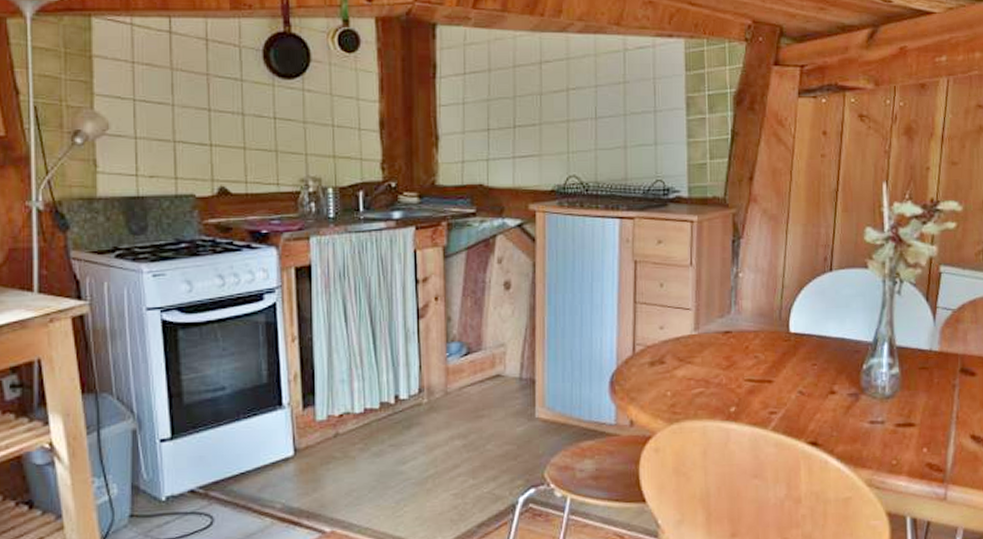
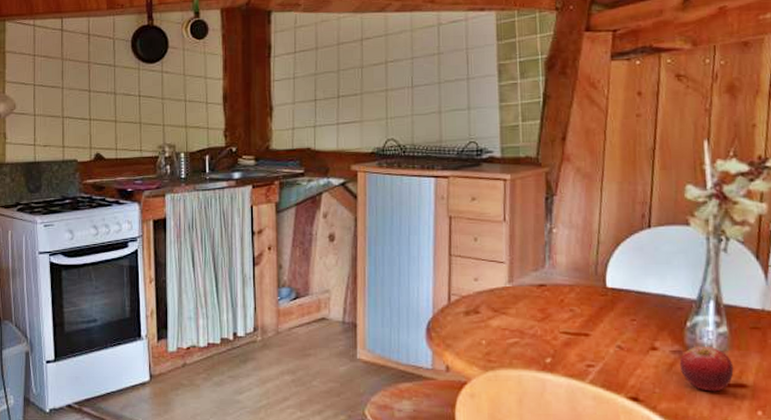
fruit: none [855,388,904,432] -> present [679,346,734,392]

